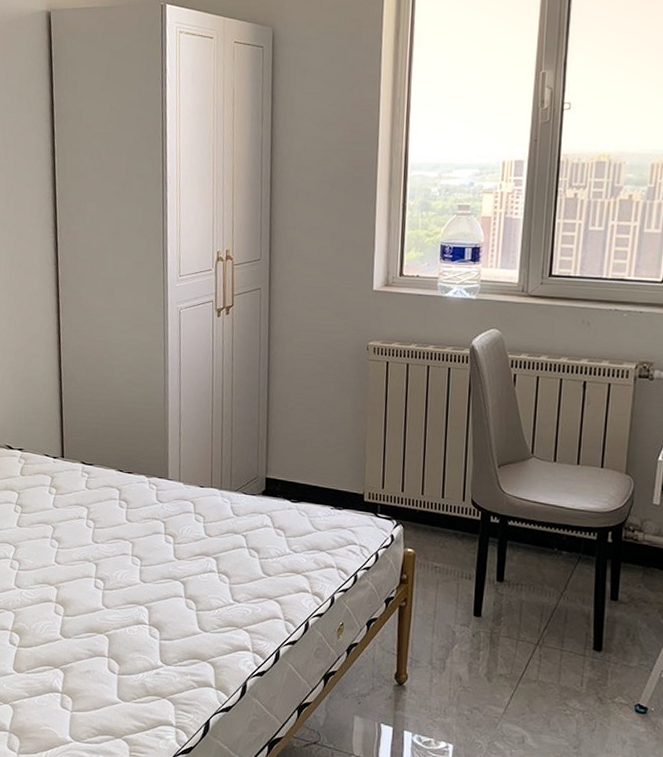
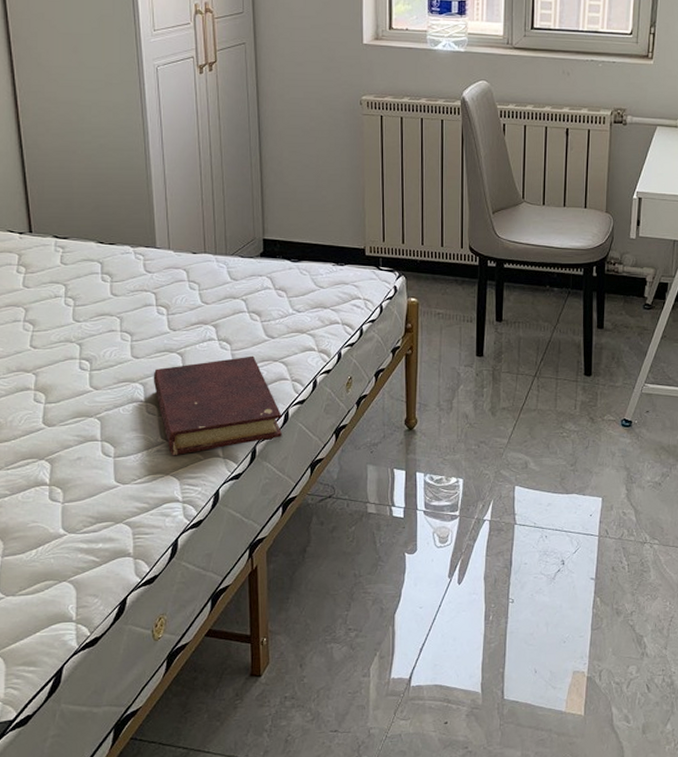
book: none [157,591,273,681] -> present [153,355,282,455]

